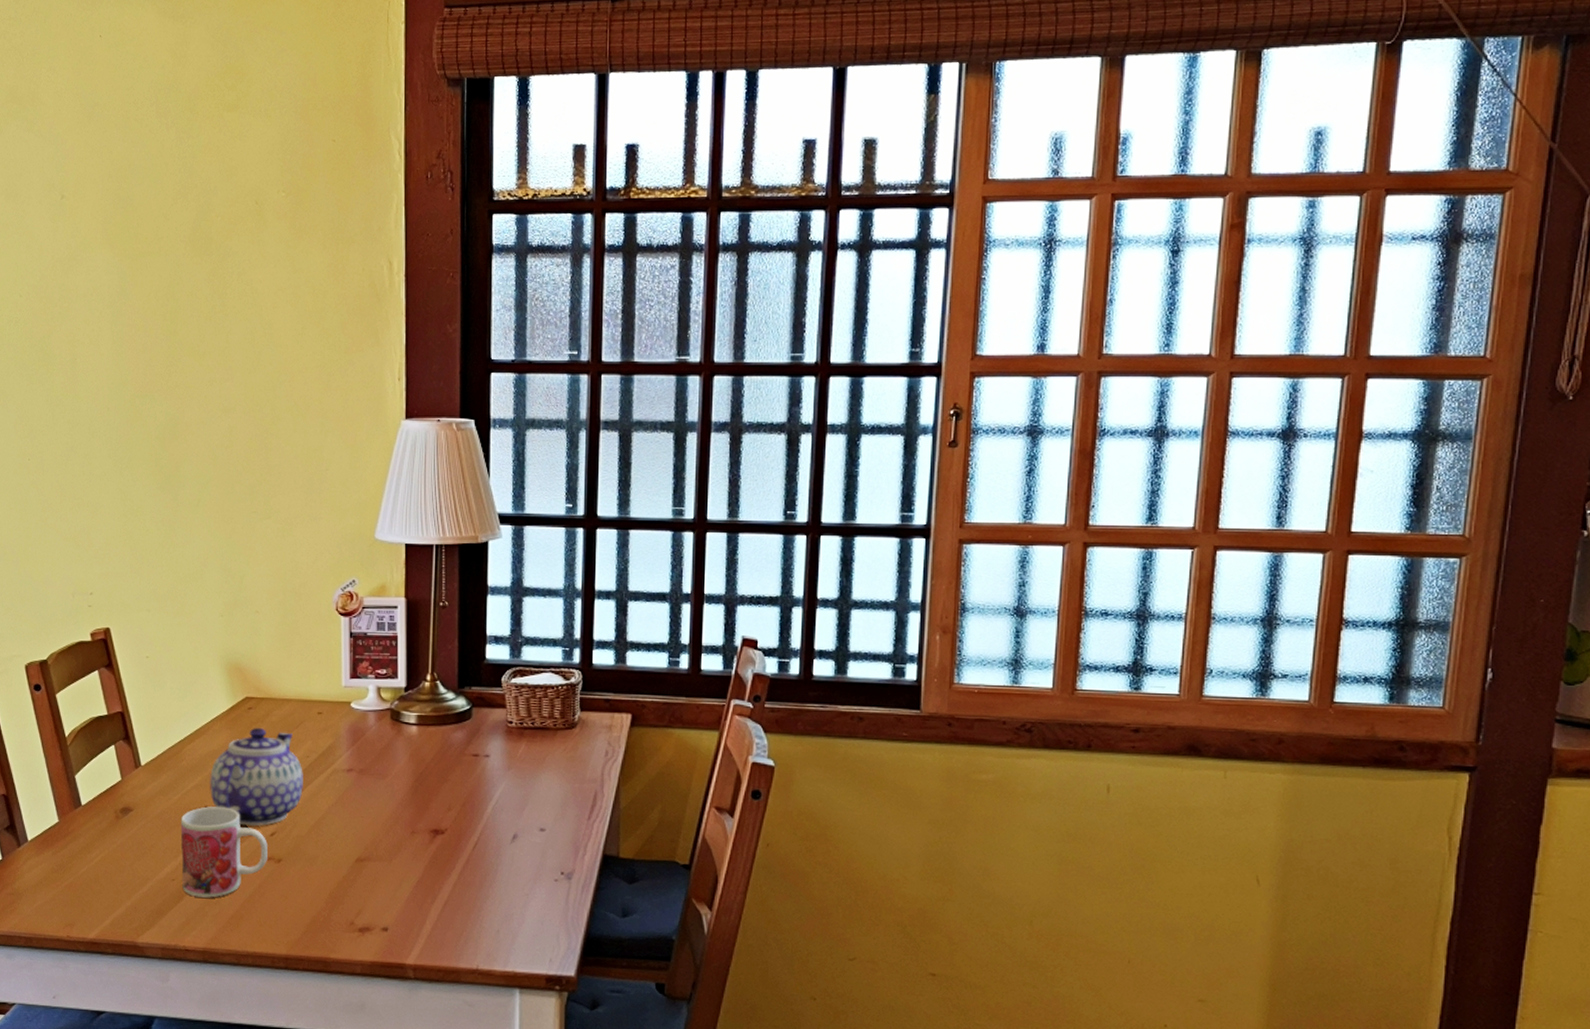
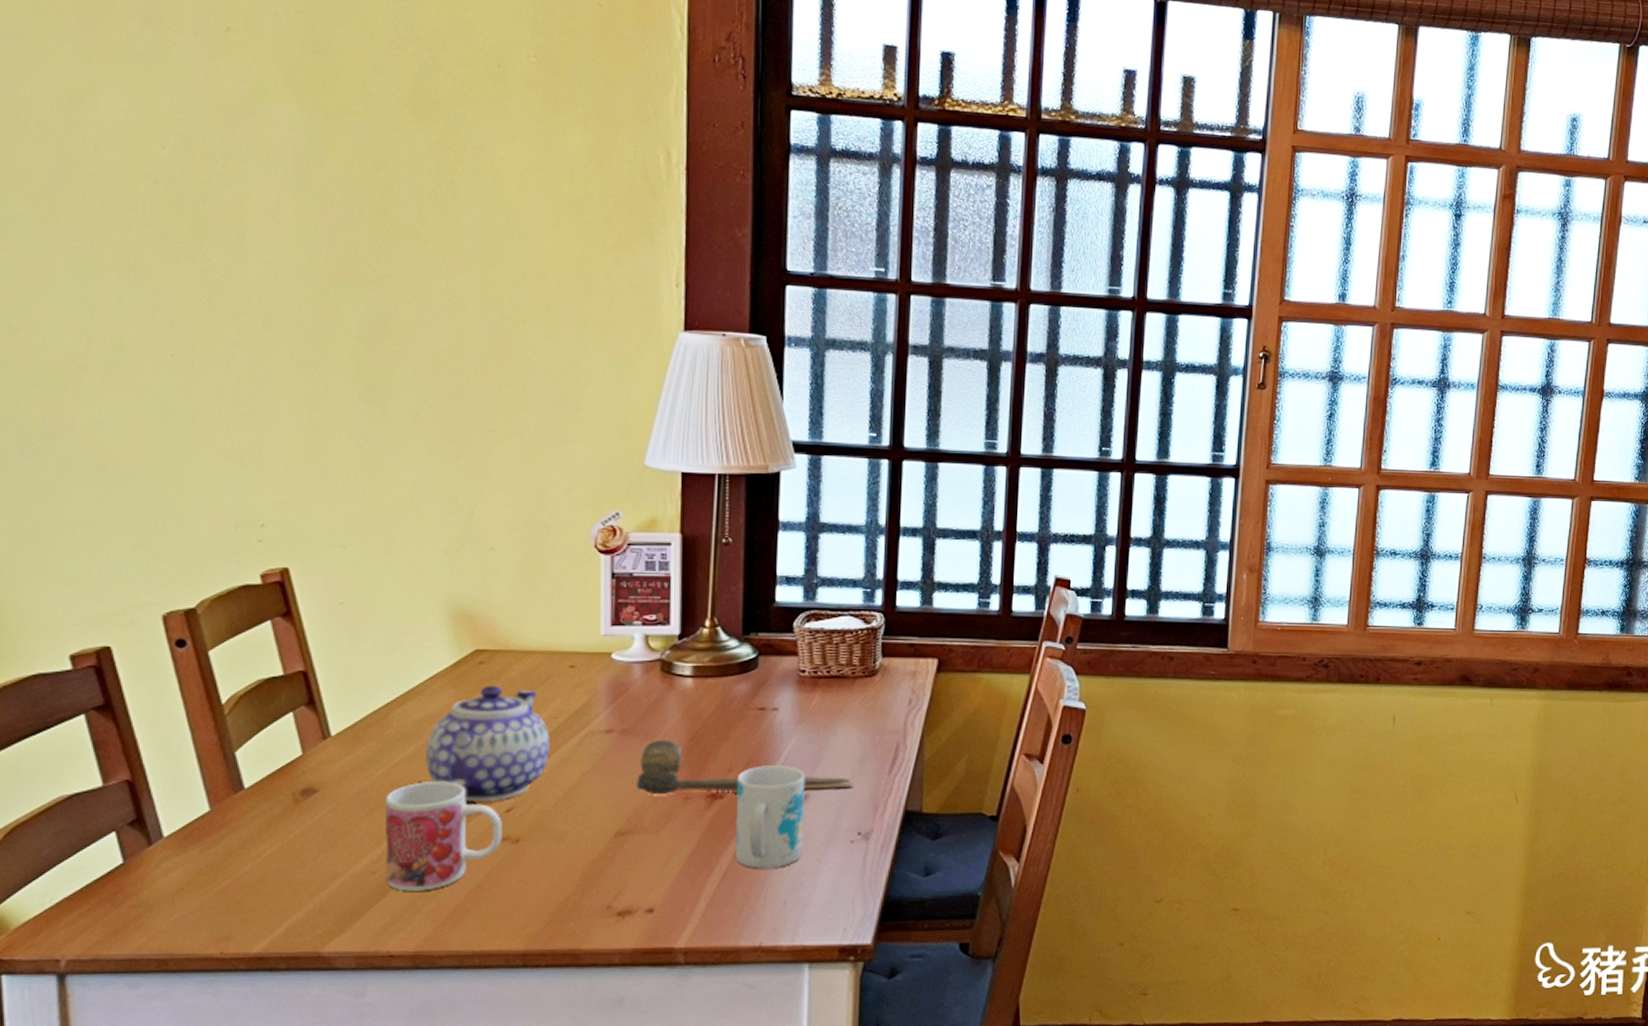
spoon: none [372,779,557,831] -> present [636,739,854,794]
mug: none [455,806,514,900] -> present [736,765,805,869]

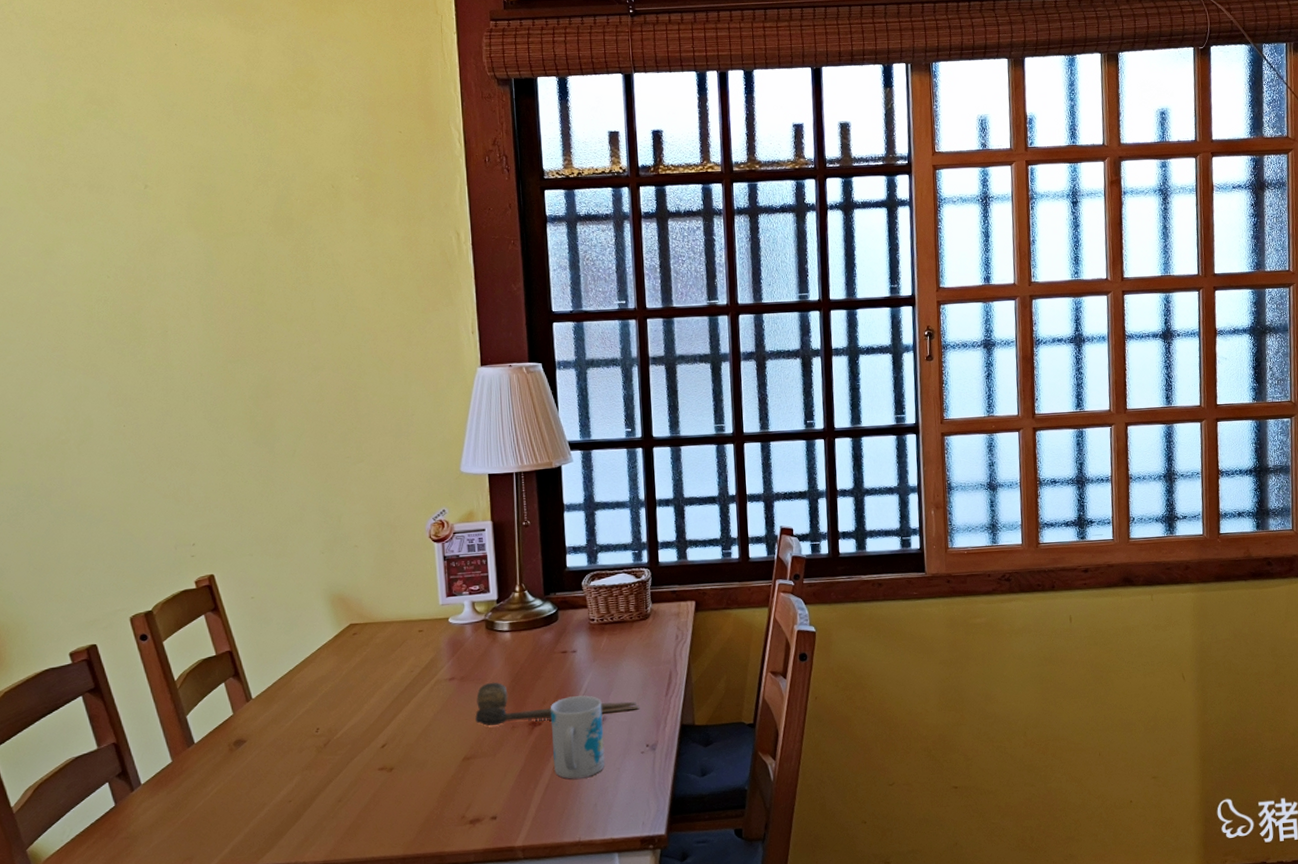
mug: present [384,781,502,891] -> none [294,727,380,814]
teapot: present [424,685,550,802] -> none [319,650,410,742]

